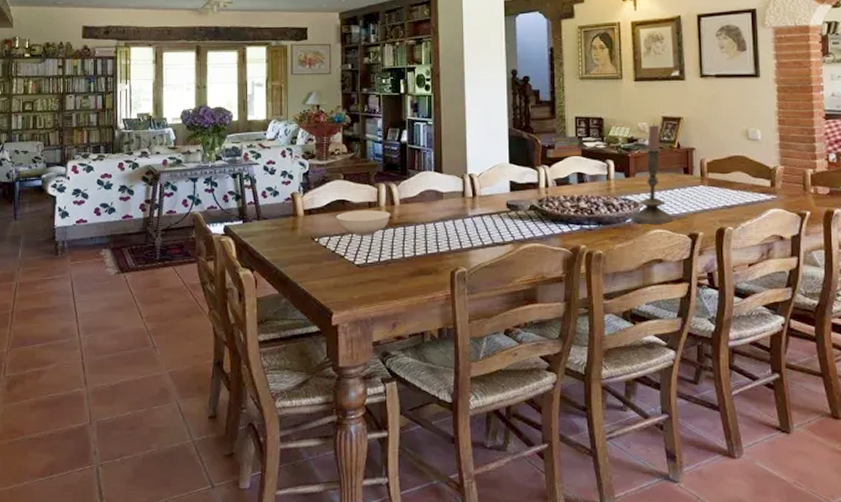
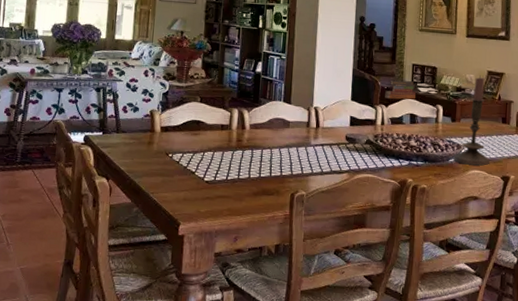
bowl: present [336,210,391,235] -> none [191,131,241,155]

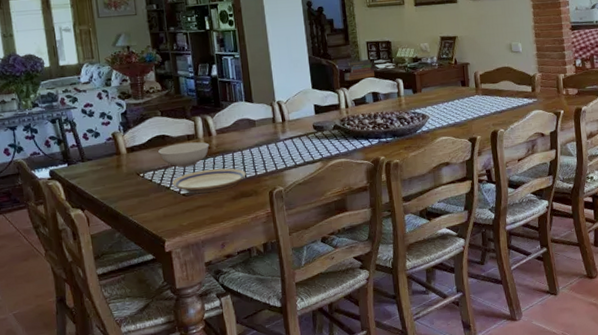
bowl: none [191,131,241,155] -> present [158,142,209,167]
plate: none [198,161,272,185] -> present [172,168,246,194]
candle: present [453,75,489,166] -> none [420,42,455,133]

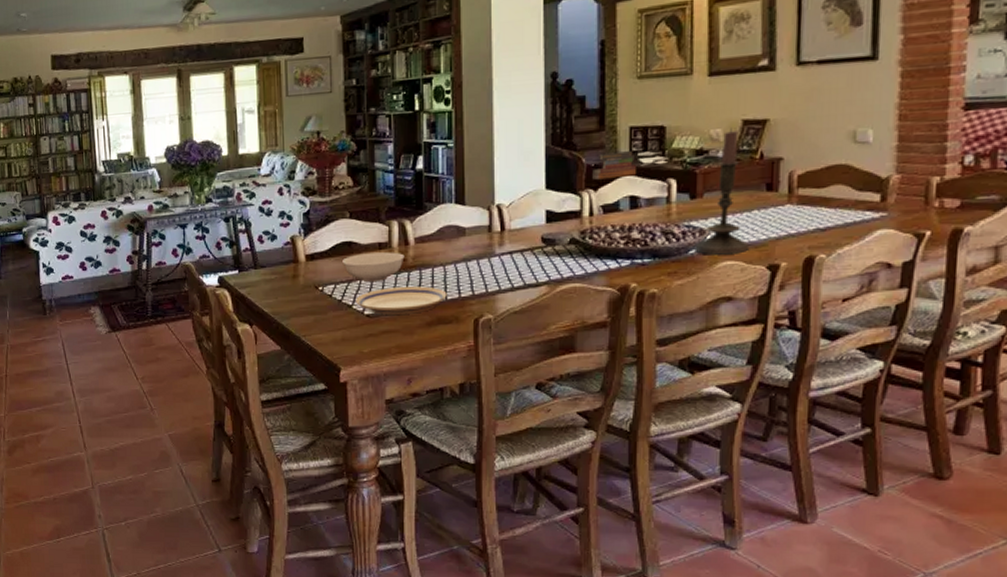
candle: none [420,42,455,133] -> present [695,128,748,255]

